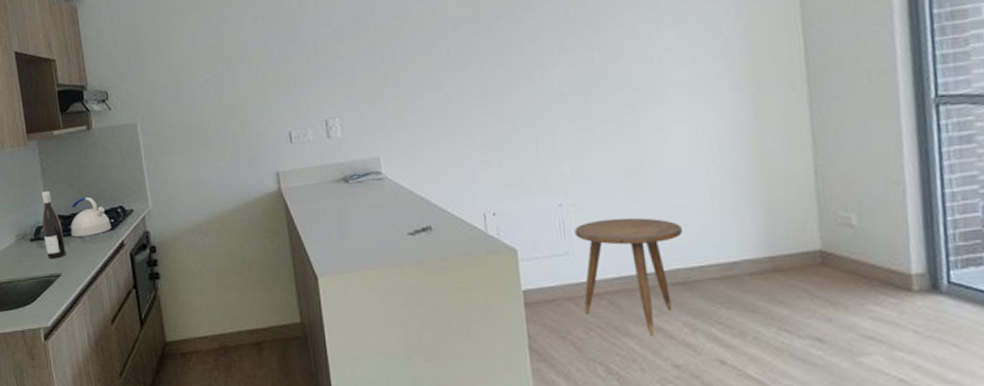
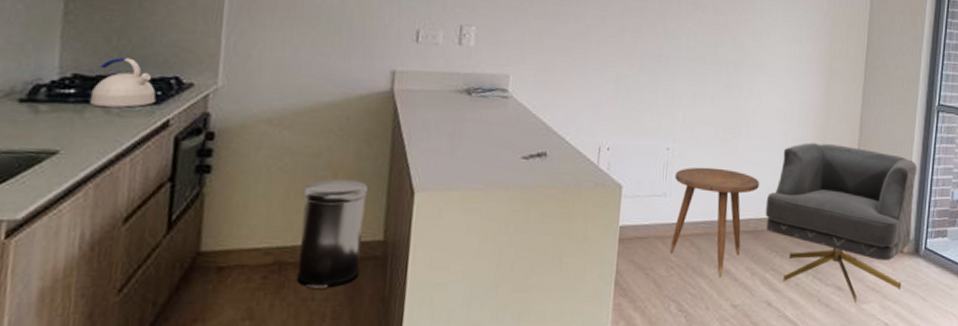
bottle: present [41,190,66,259] -> none [41,39,78,131]
pedal bin: none [229,272,287,367] -> present [296,179,368,288]
armchair: none [694,169,923,356] -> present [765,143,917,303]

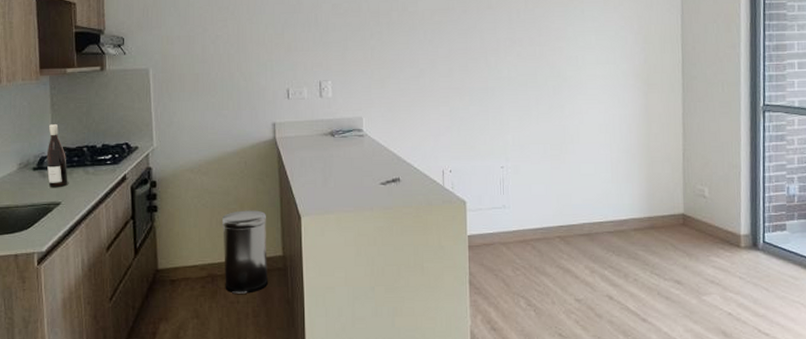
bottle: none [41,39,78,131] -> present [46,123,68,188]
kettle: present [88,57,157,109] -> none [74,132,116,170]
side table: present [669,167,759,278] -> none [511,180,589,276]
armchair: present [765,143,917,303] -> none [597,151,748,295]

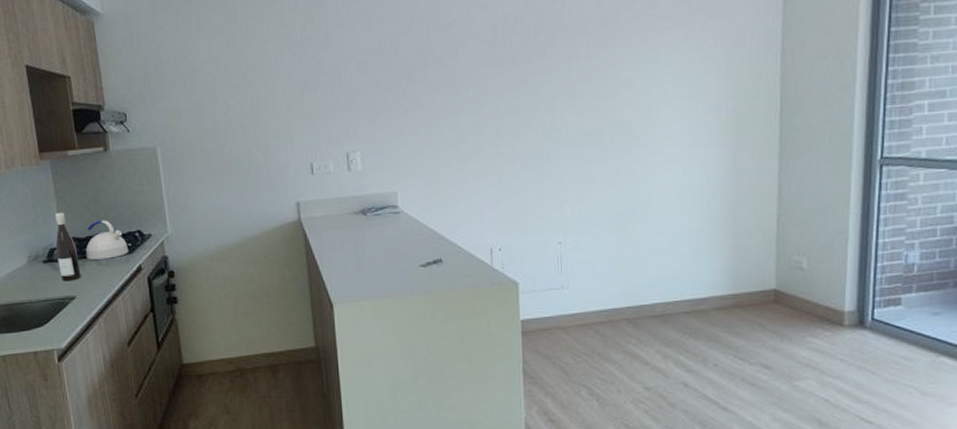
kettle: none [74,132,116,170] -> present [85,220,129,261]
pedal bin: present [221,210,268,294] -> none [247,299,301,388]

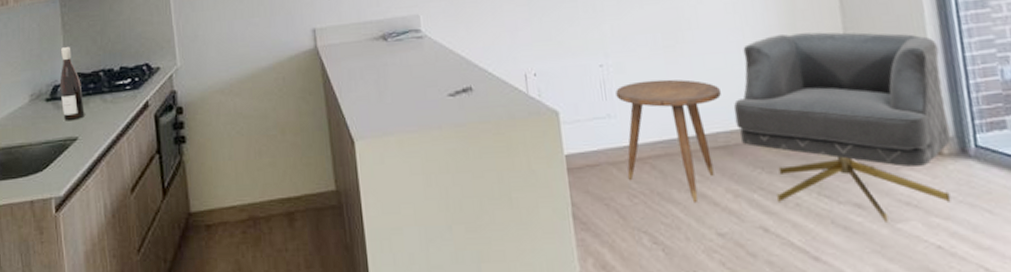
kettle: present [85,220,129,261] -> none [90,53,136,98]
side table: none [571,256,663,363] -> present [616,79,721,204]
armchair: none [672,218,856,380] -> present [733,32,952,222]

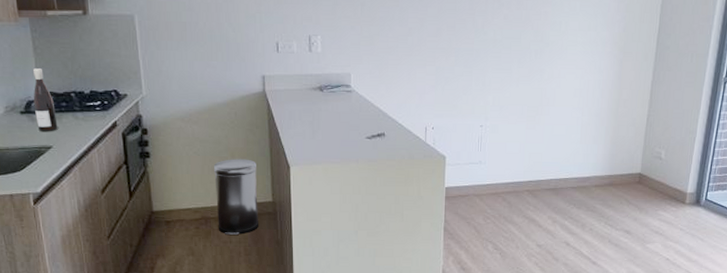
pedal bin: none [260,135,320,240] -> present [213,159,258,235]
side table: present [616,79,721,204] -> none [485,139,559,225]
armchair: present [733,32,952,222] -> none [564,116,702,243]

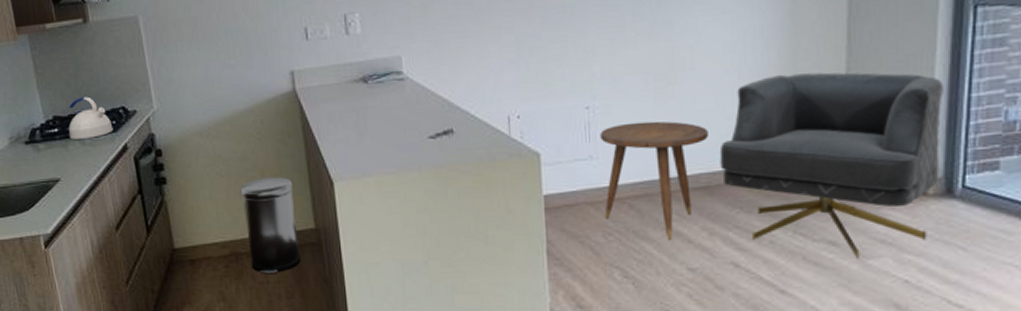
bottle: present [32,67,58,132] -> none [34,89,65,163]
kettle: none [62,78,105,115] -> present [68,96,114,141]
side table: none [485,139,559,225] -> present [600,121,708,241]
armchair: none [564,116,702,243] -> present [719,72,943,259]

